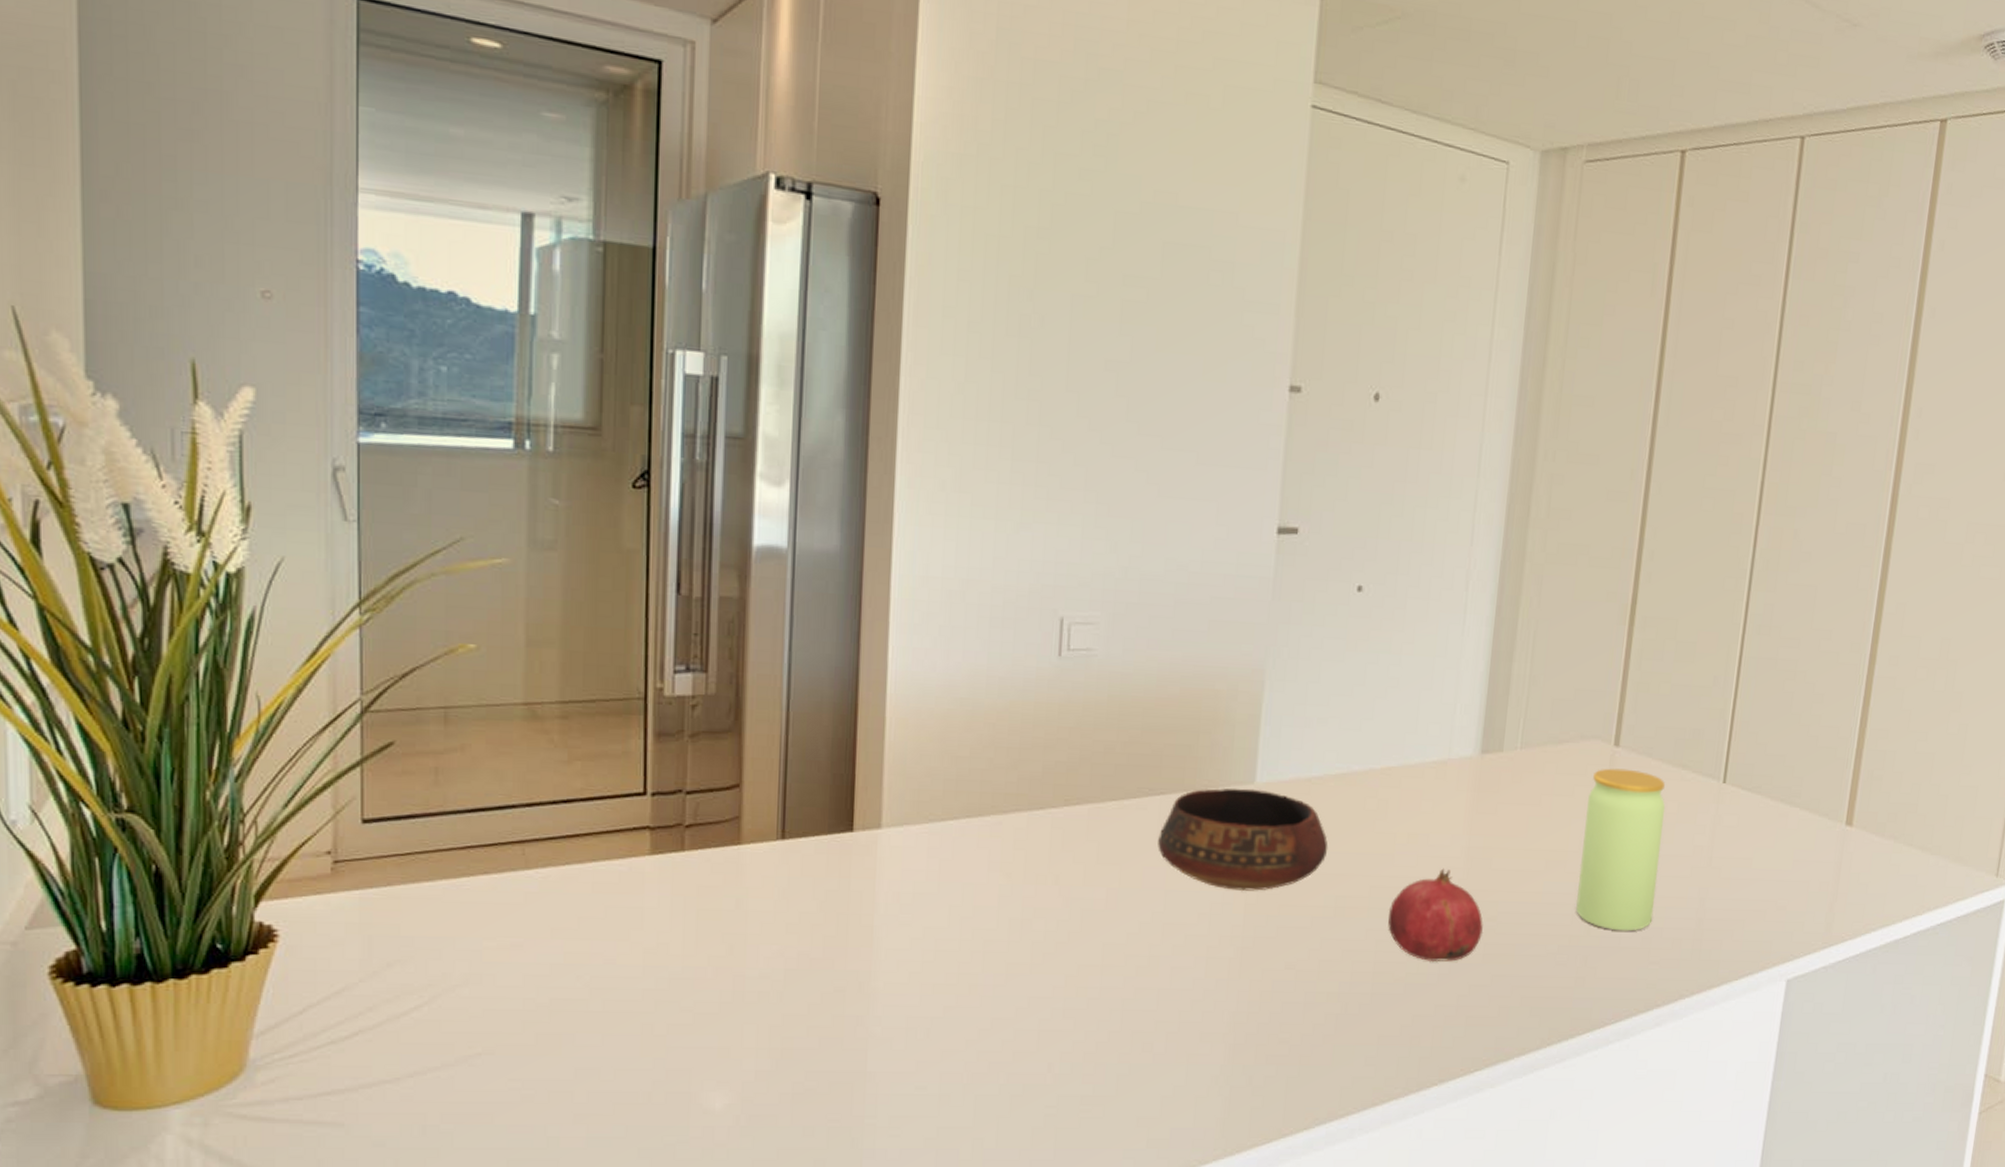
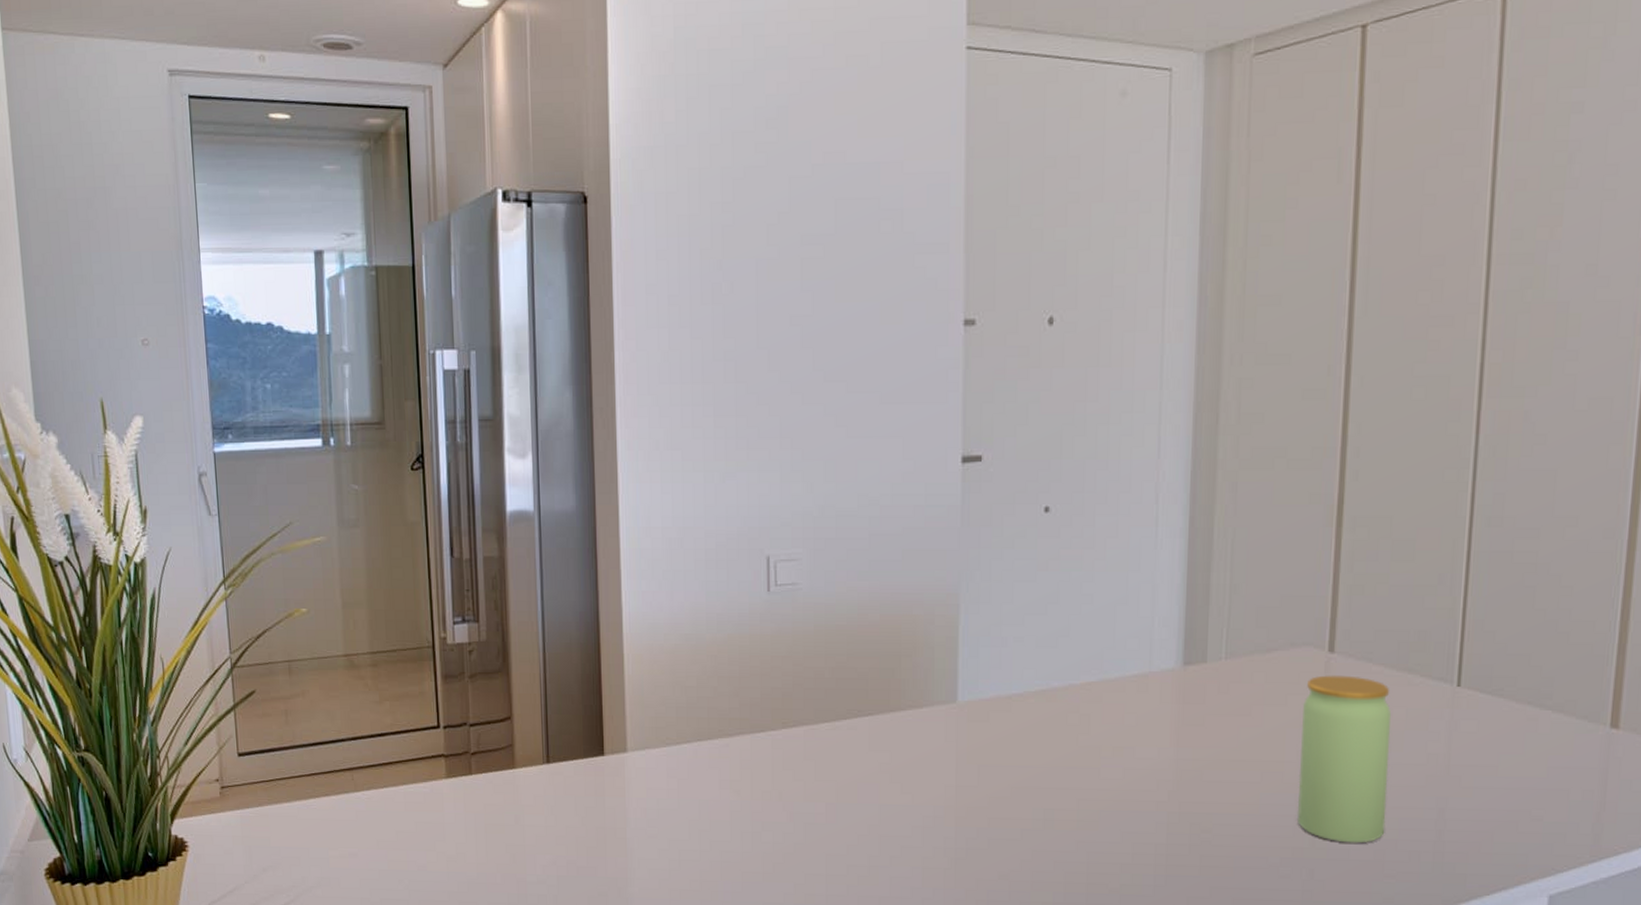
bowl: present [1158,787,1329,891] -> none [870,707,1033,805]
fruit: present [1388,868,1484,962] -> none [1098,781,1199,874]

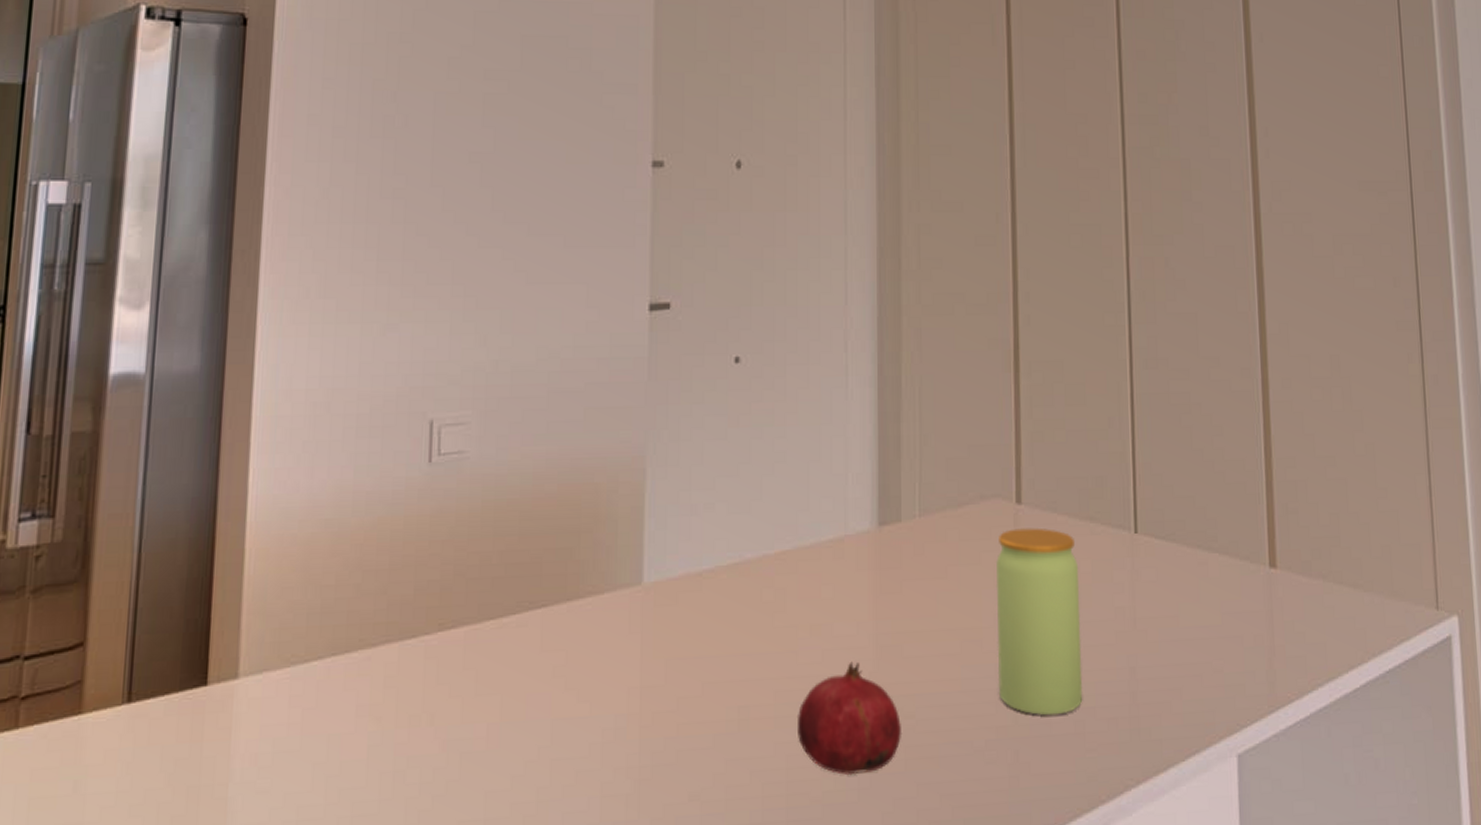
fruit: none [1098,781,1199,874] -> present [796,661,903,776]

